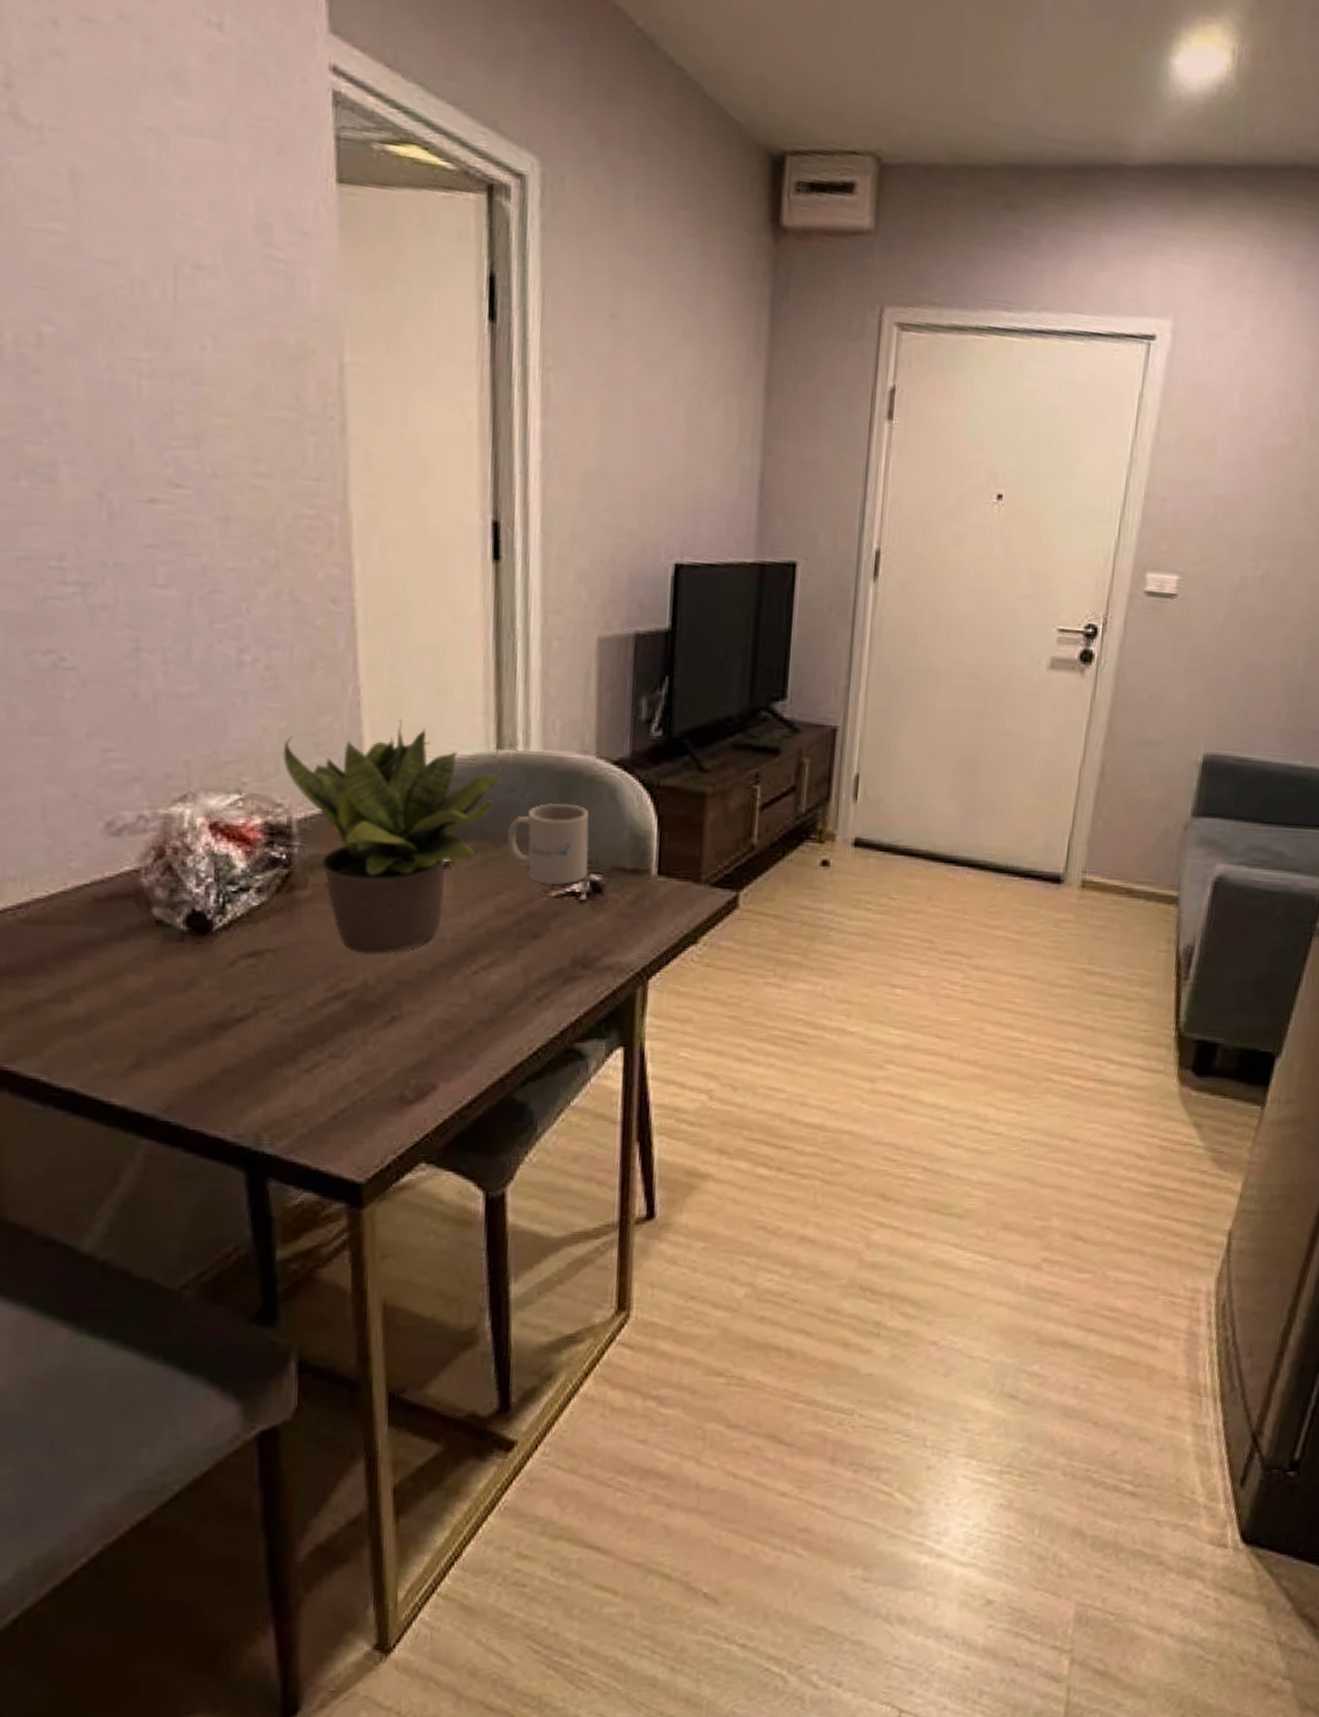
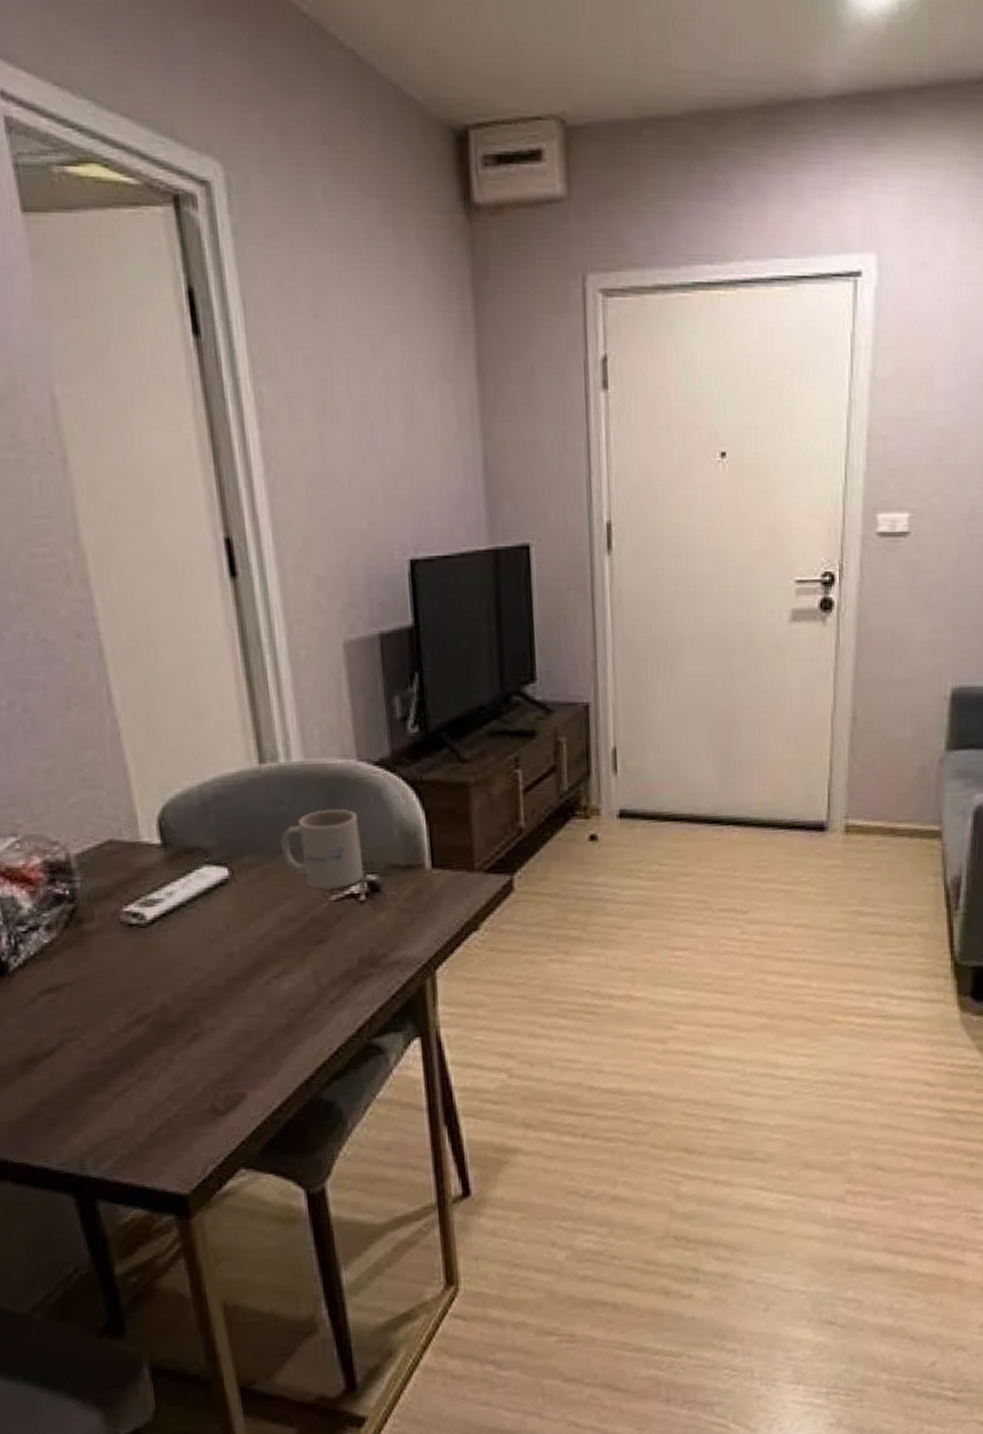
potted plant: present [283,719,503,954] -> none [50,745,268,976]

